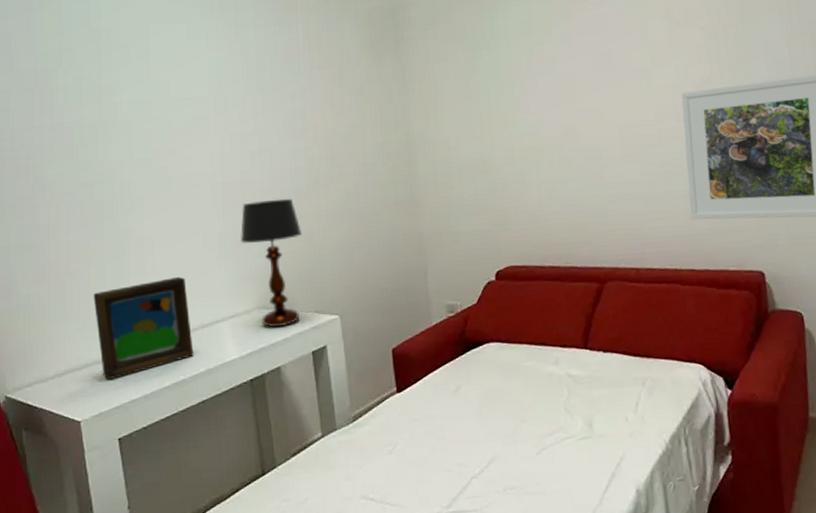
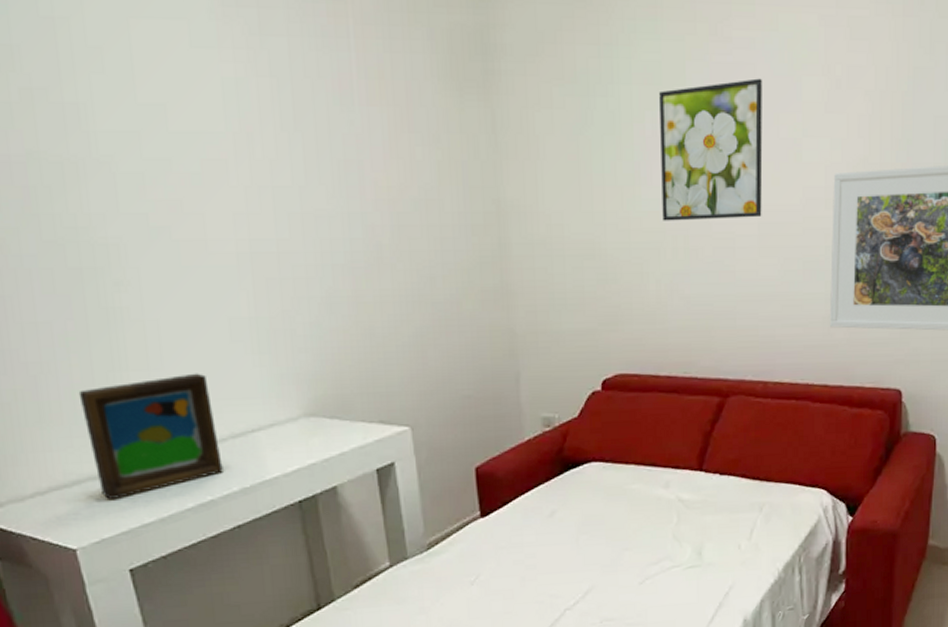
table lamp: present [240,198,303,328] -> none [278,278,362,440]
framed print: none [531,25,623,140] -> present [659,78,763,221]

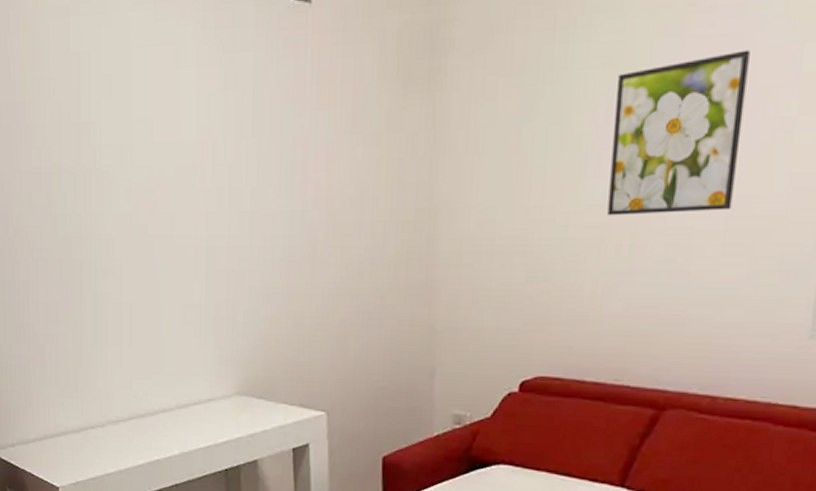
picture frame: present [78,373,223,499] -> none [71,350,169,450]

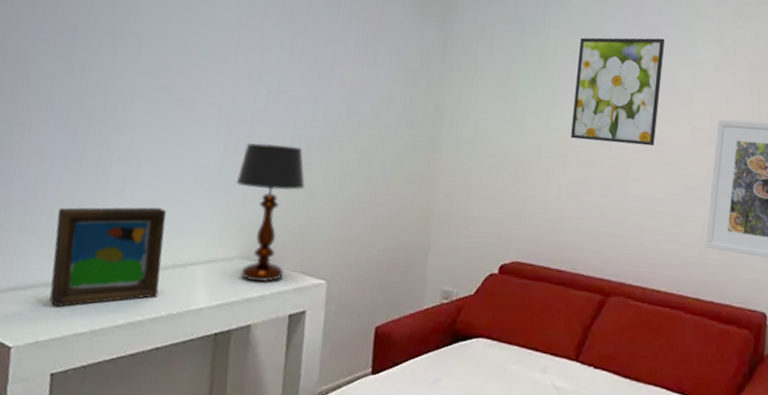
picture frame: none [71,350,169,450] -> present [49,207,166,307]
table lamp: none [224,271,293,417] -> present [236,143,305,282]

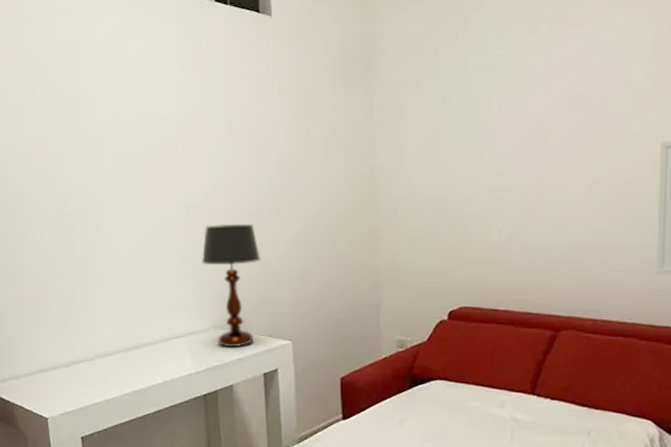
picture frame: present [49,207,166,307] -> none [63,291,153,382]
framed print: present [570,37,665,146] -> none [505,65,595,182]

